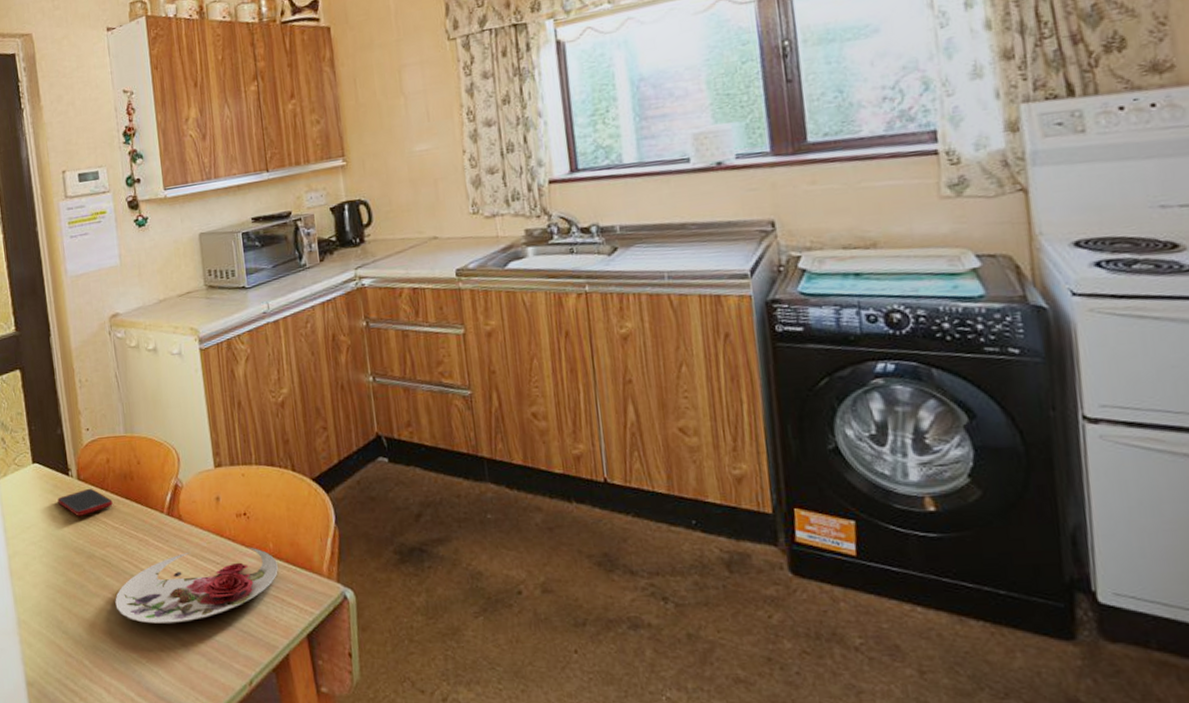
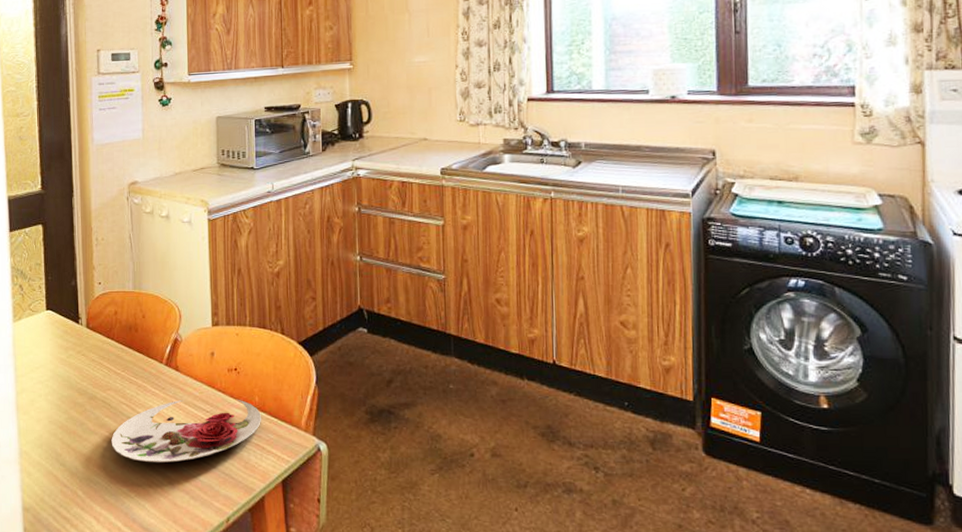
cell phone: present [57,488,113,516] -> none [66,336,117,361]

